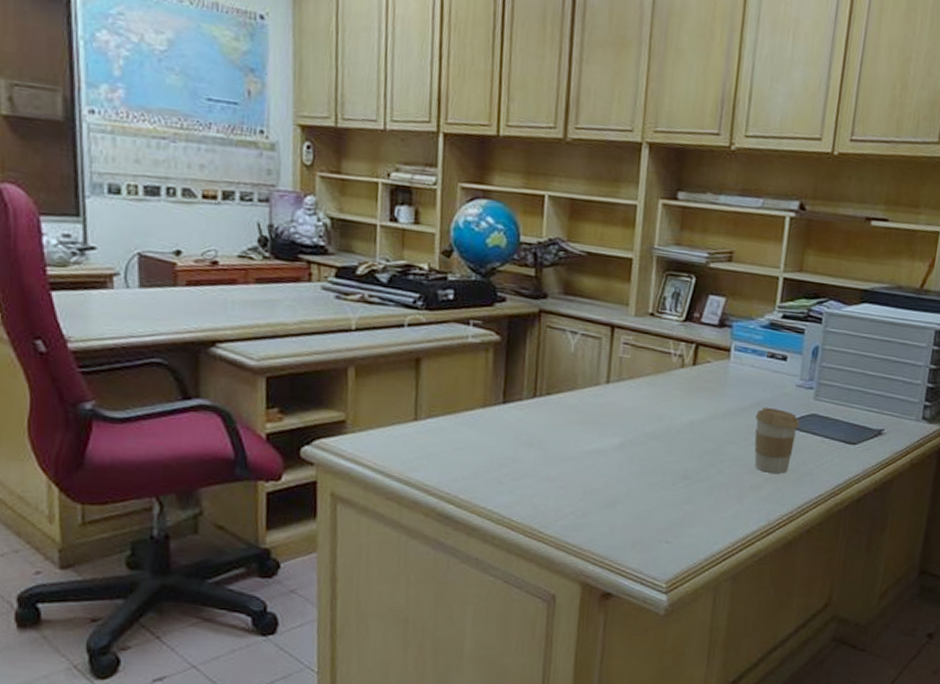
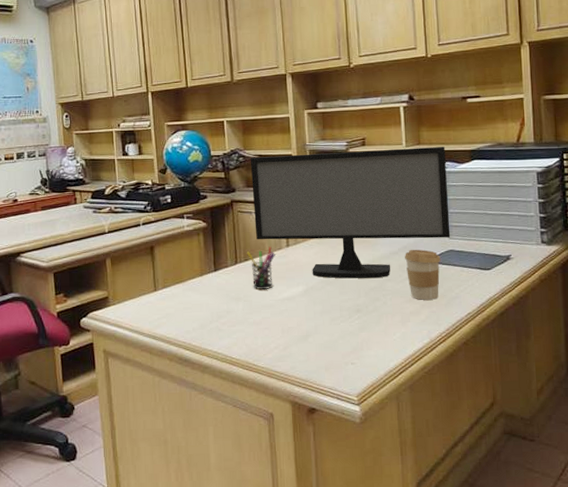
pen holder: none [551,379,590,437] -> present [247,246,275,290]
computer monitor: none [567,253,832,439] -> present [250,147,451,279]

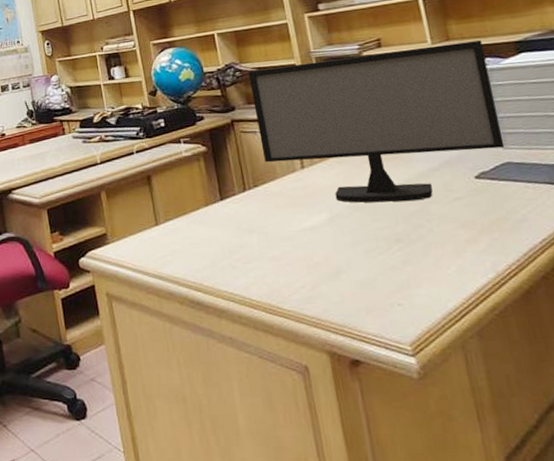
pen holder: present [247,246,275,290] -> none [256,169,291,220]
coffee cup: present [405,249,441,300] -> none [448,163,500,225]

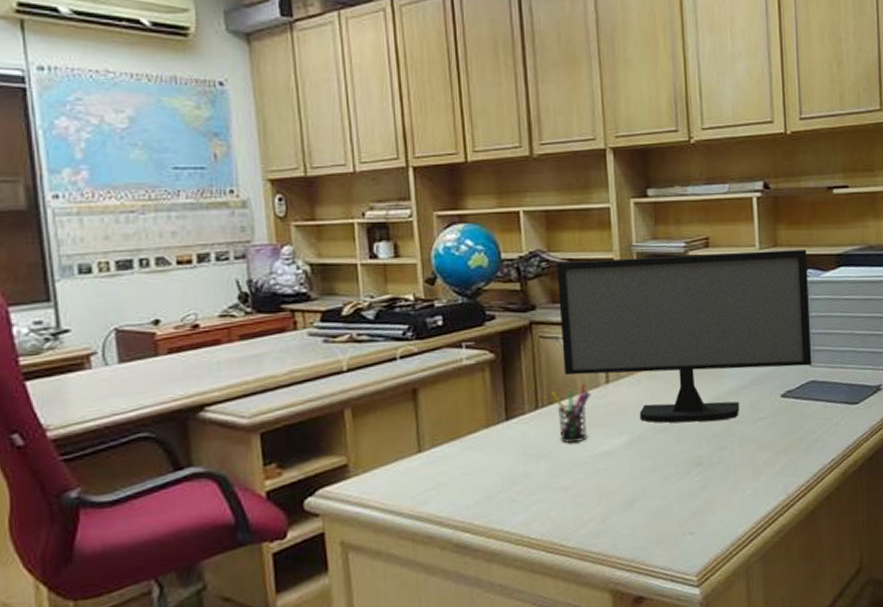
pen holder: none [256,169,291,220] -> present [552,383,591,443]

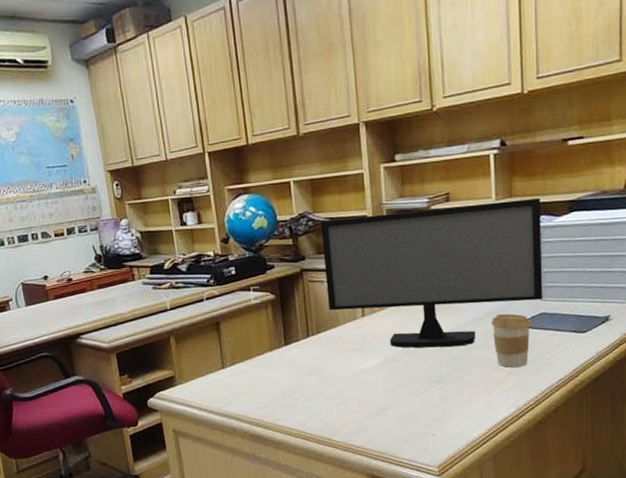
pen holder: present [552,383,591,443] -> none [319,317,350,363]
coffee cup: none [757,381,801,446] -> present [491,313,532,367]

